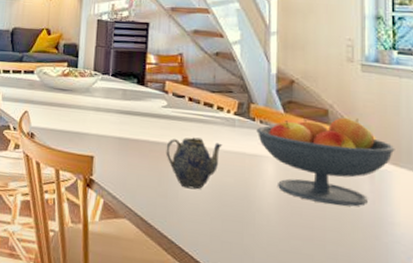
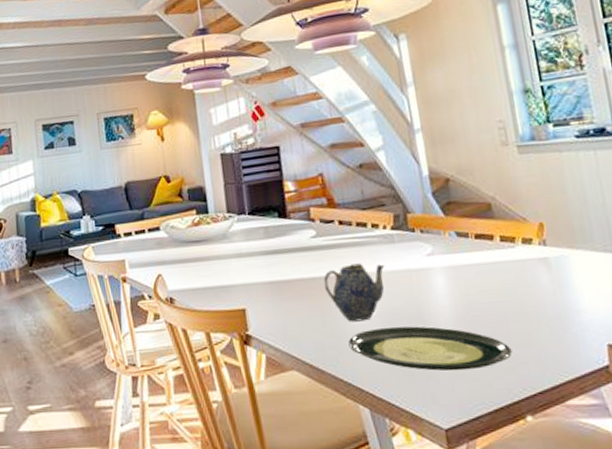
plate: none [178,198,325,255] -> present [348,326,512,371]
fruit bowl: present [256,117,395,207] -> none [418,206,568,306]

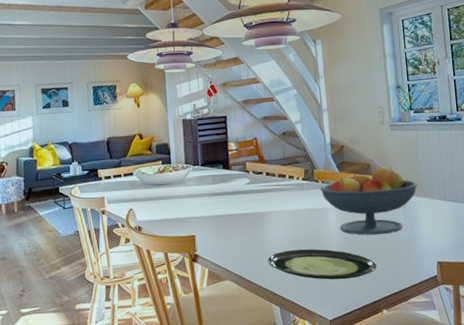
teapot: present [323,263,385,322] -> none [253,203,296,246]
fruit bowl: none [418,206,568,306] -> present [320,167,418,235]

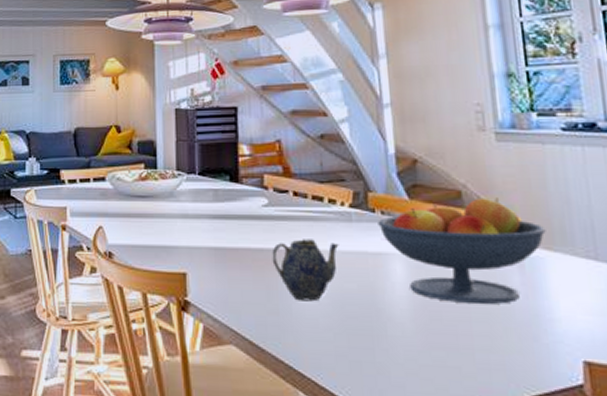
teapot: none [253,203,296,246] -> present [272,239,339,302]
plate: present [268,249,377,280] -> none [293,311,473,370]

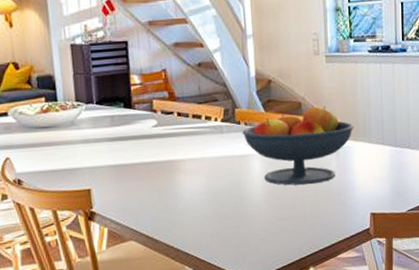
teapot: present [272,239,339,302] -> none [161,150,214,199]

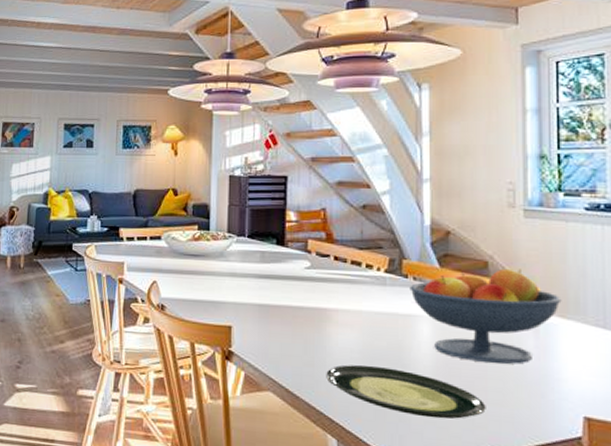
plate: none [179,202,305,237] -> present [326,365,486,419]

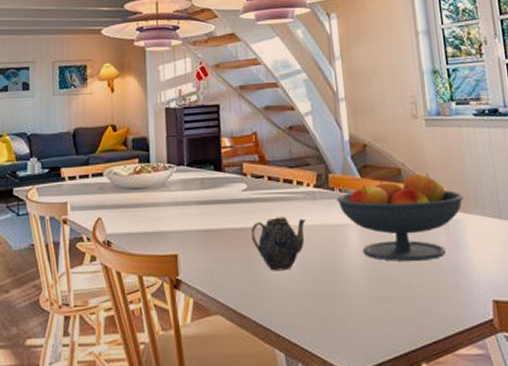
teapot: none [311,299,373,356] -> present [251,217,306,271]
plate: present [326,365,486,419] -> none [269,277,412,320]

